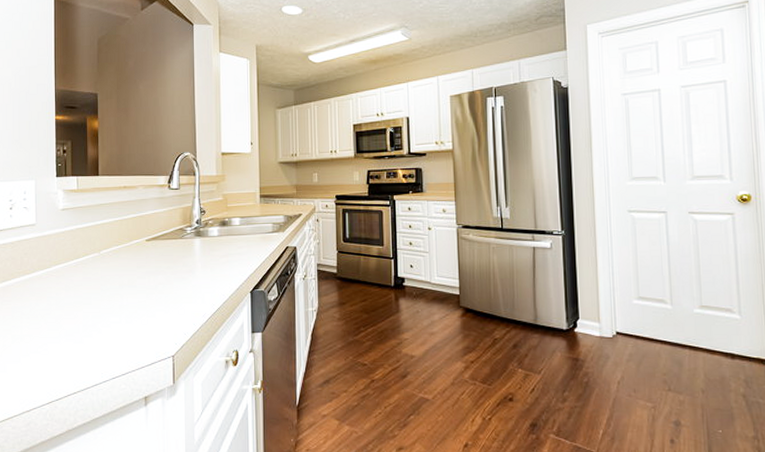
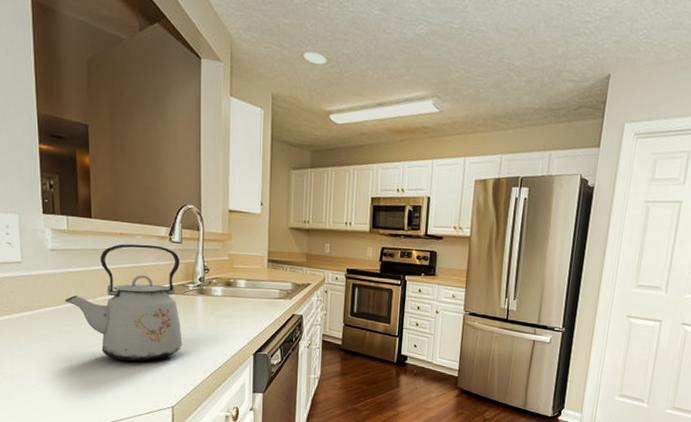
kettle: none [72,194,182,312] -> present [64,243,182,361]

